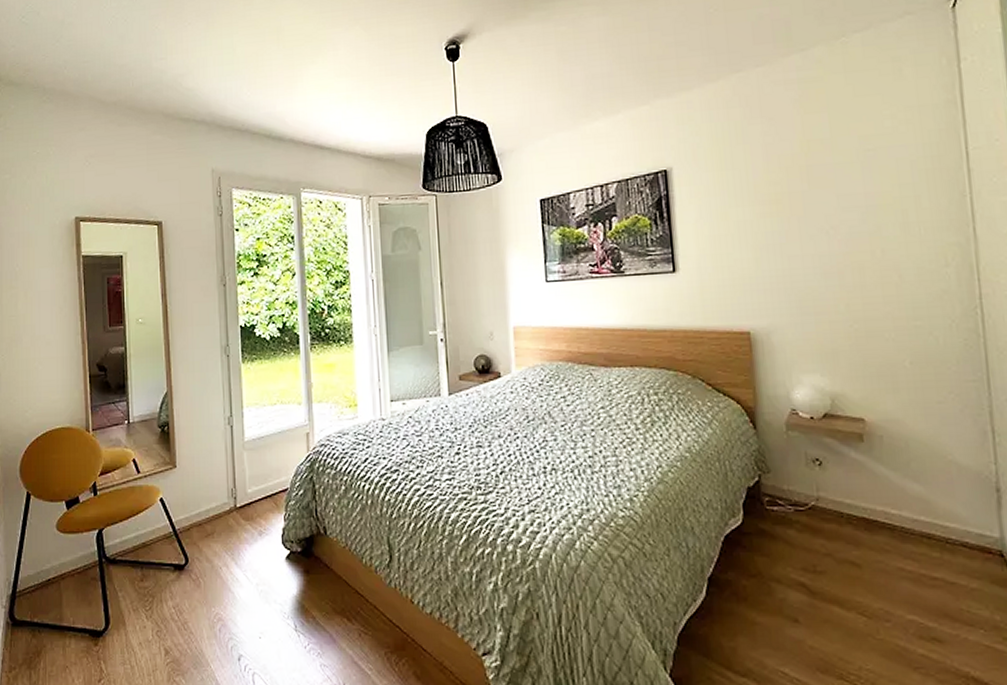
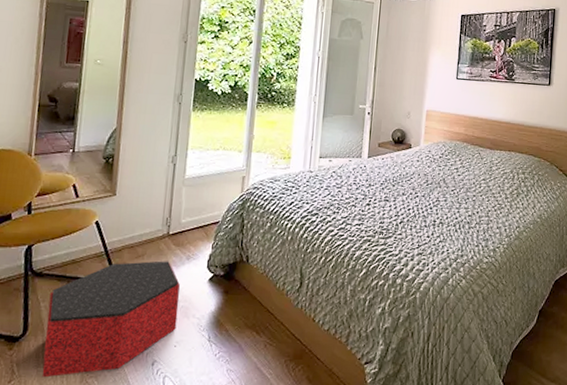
ottoman: none [126,538,259,676] -> present [41,261,180,378]

